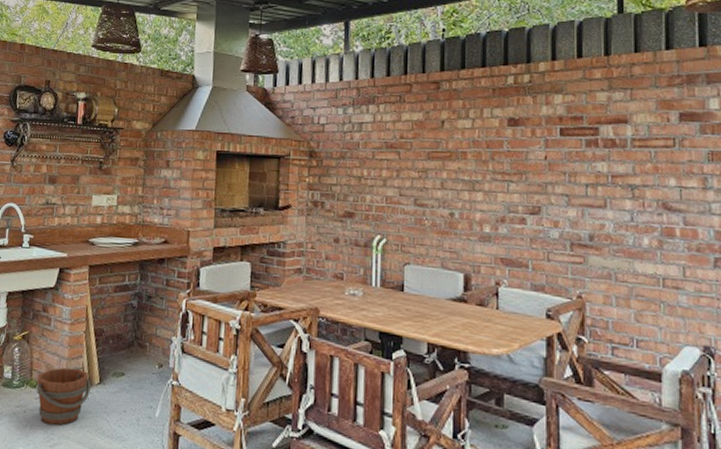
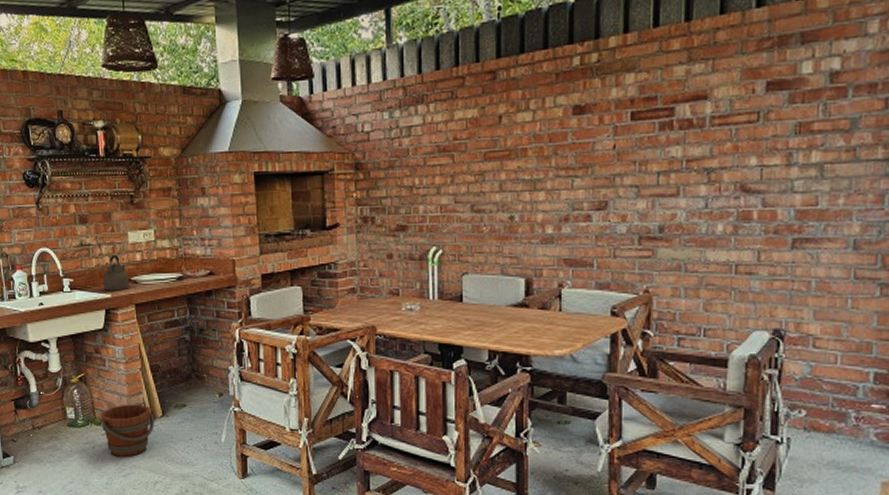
kettle: none [61,216,87,251] -> present [103,255,129,291]

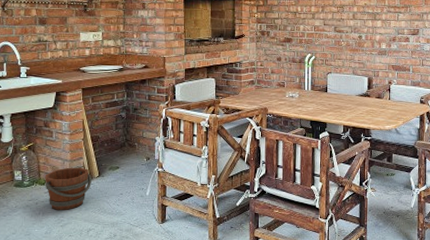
kettle: present [103,255,129,291] -> none [56,50,78,78]

